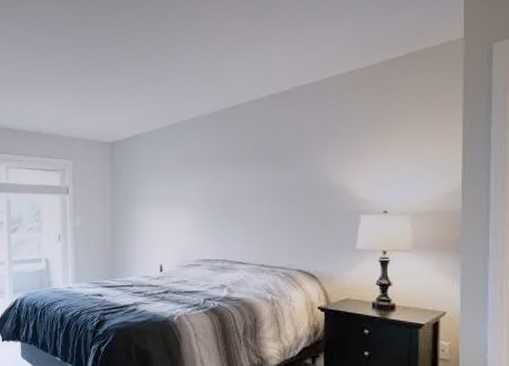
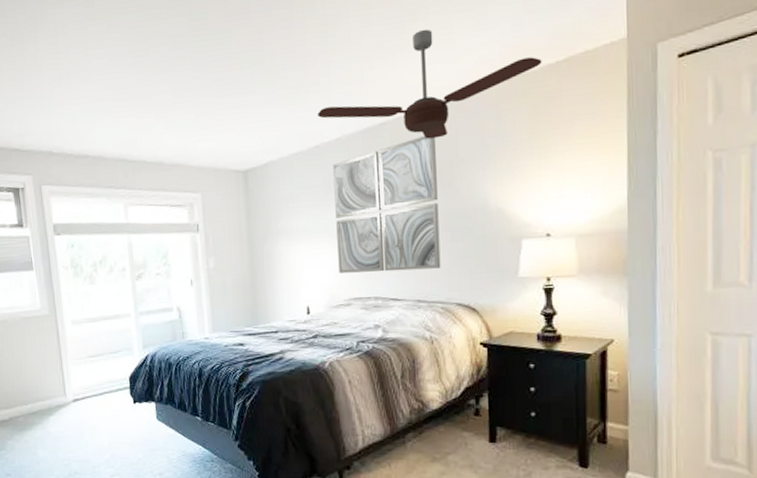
ceiling fan: none [178,25,383,121] -> present [318,29,542,139]
wall art: none [190,118,284,238] -> present [333,135,441,273]

